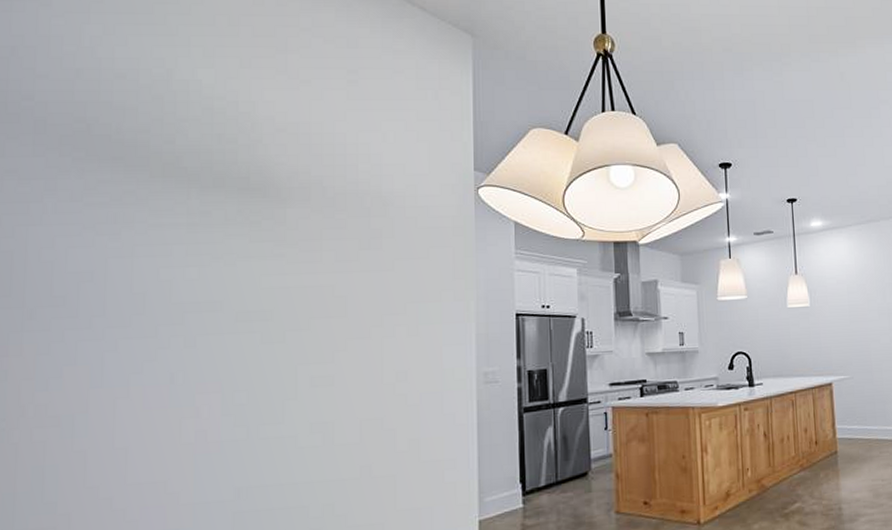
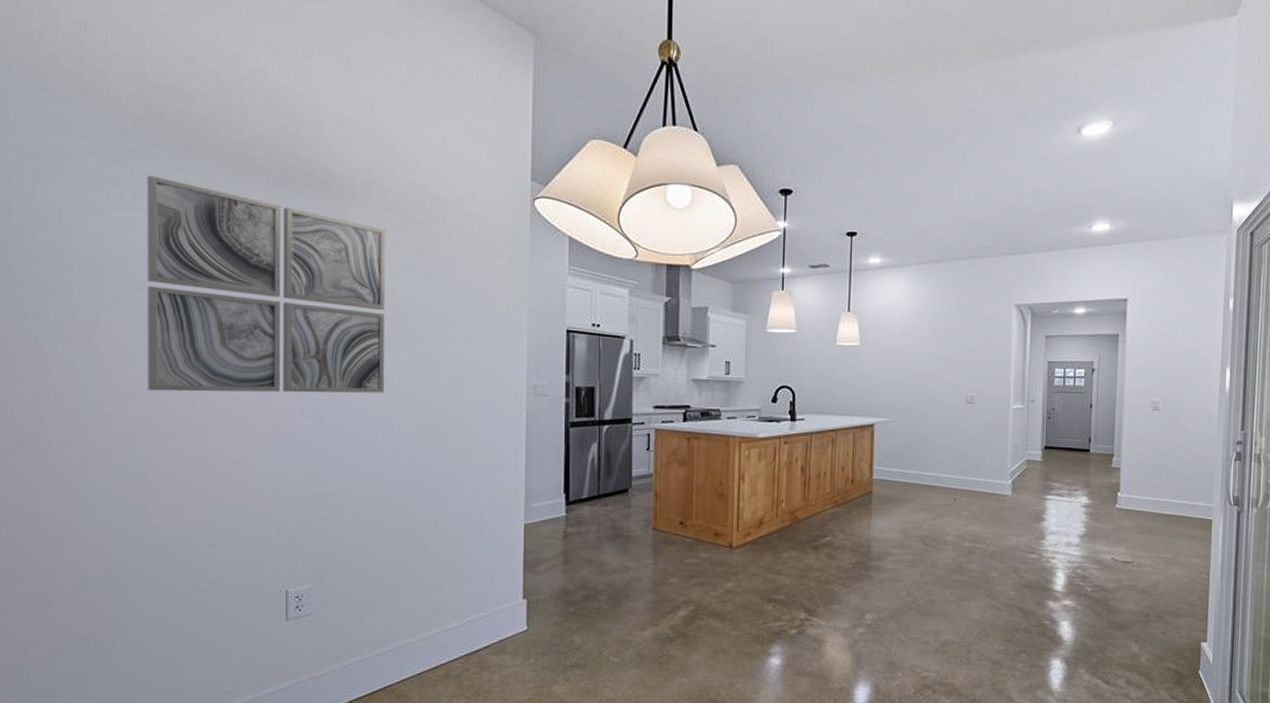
wall art: none [61,189,326,413] -> present [146,175,386,393]

